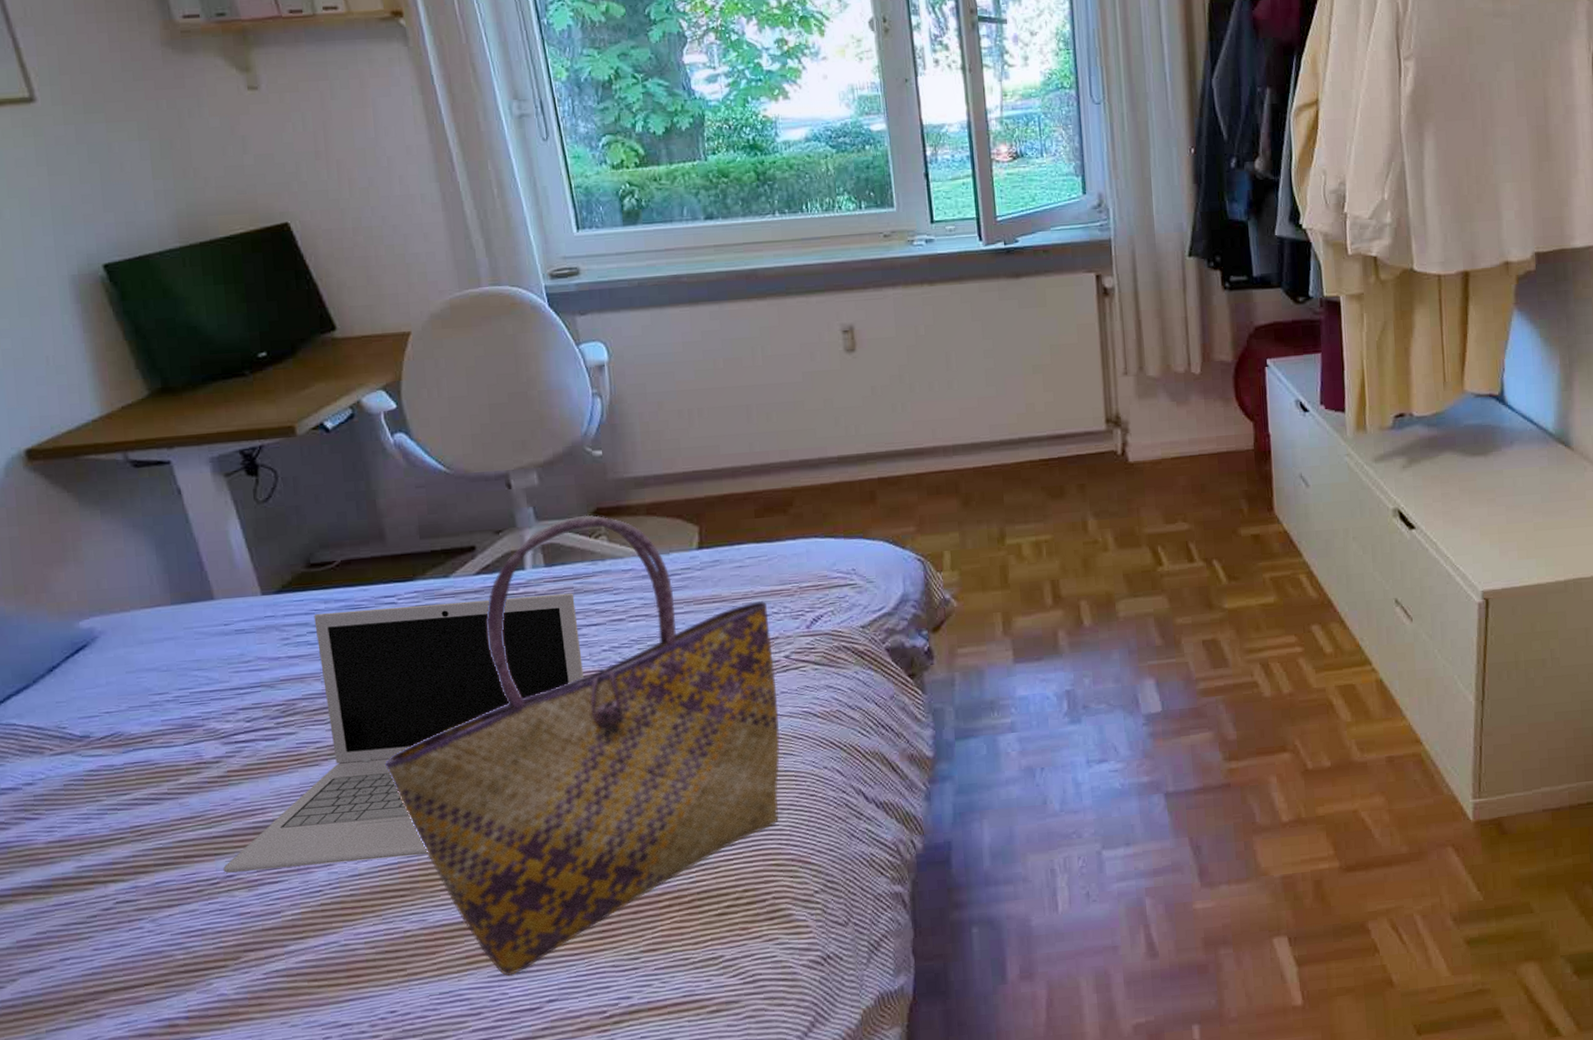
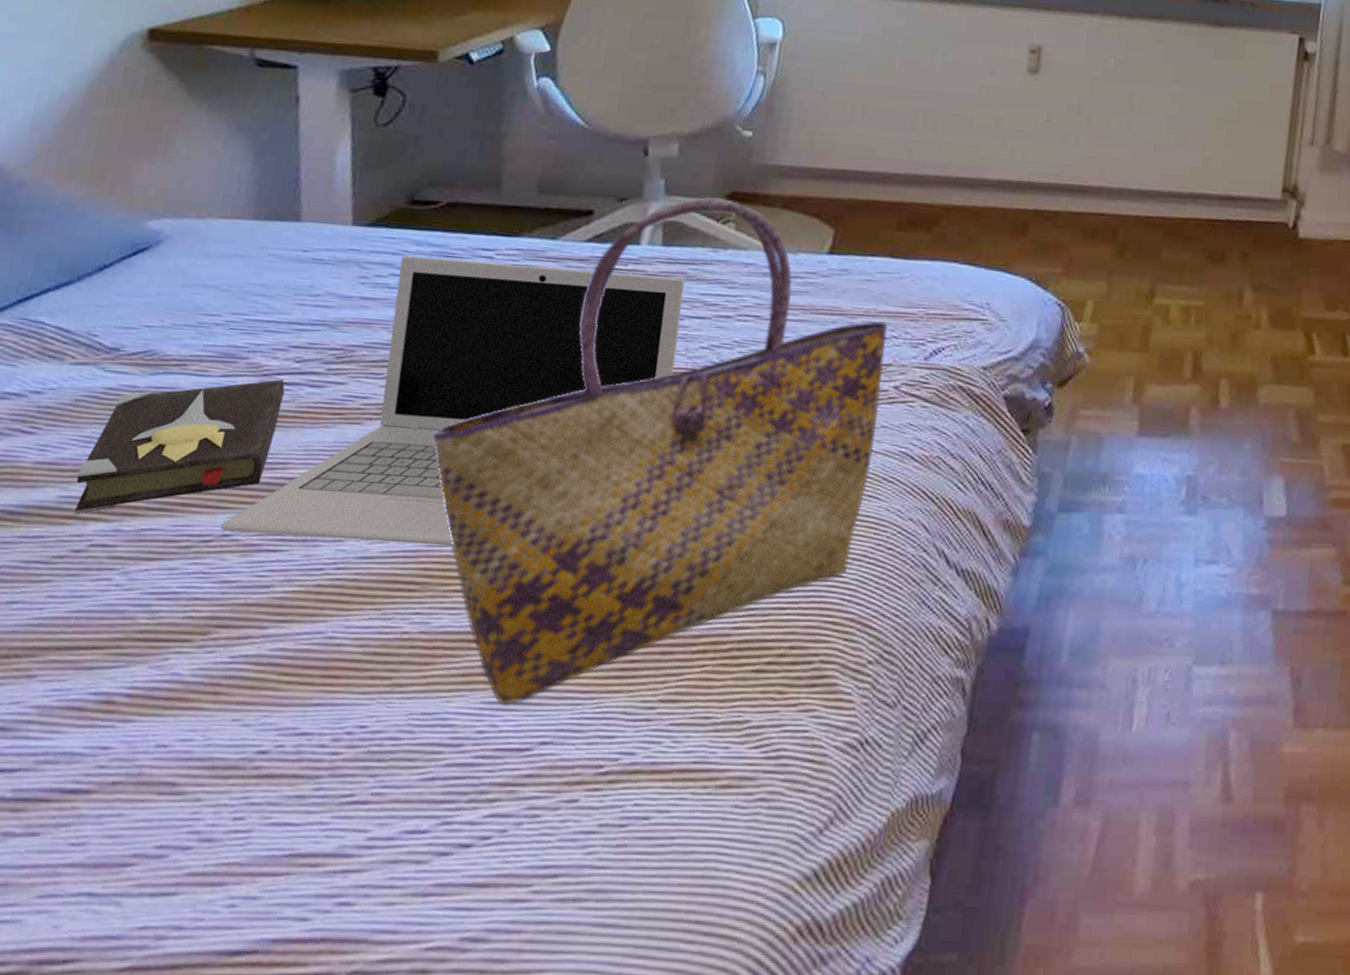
hardback book: none [86,739,247,880] -> present [74,379,285,515]

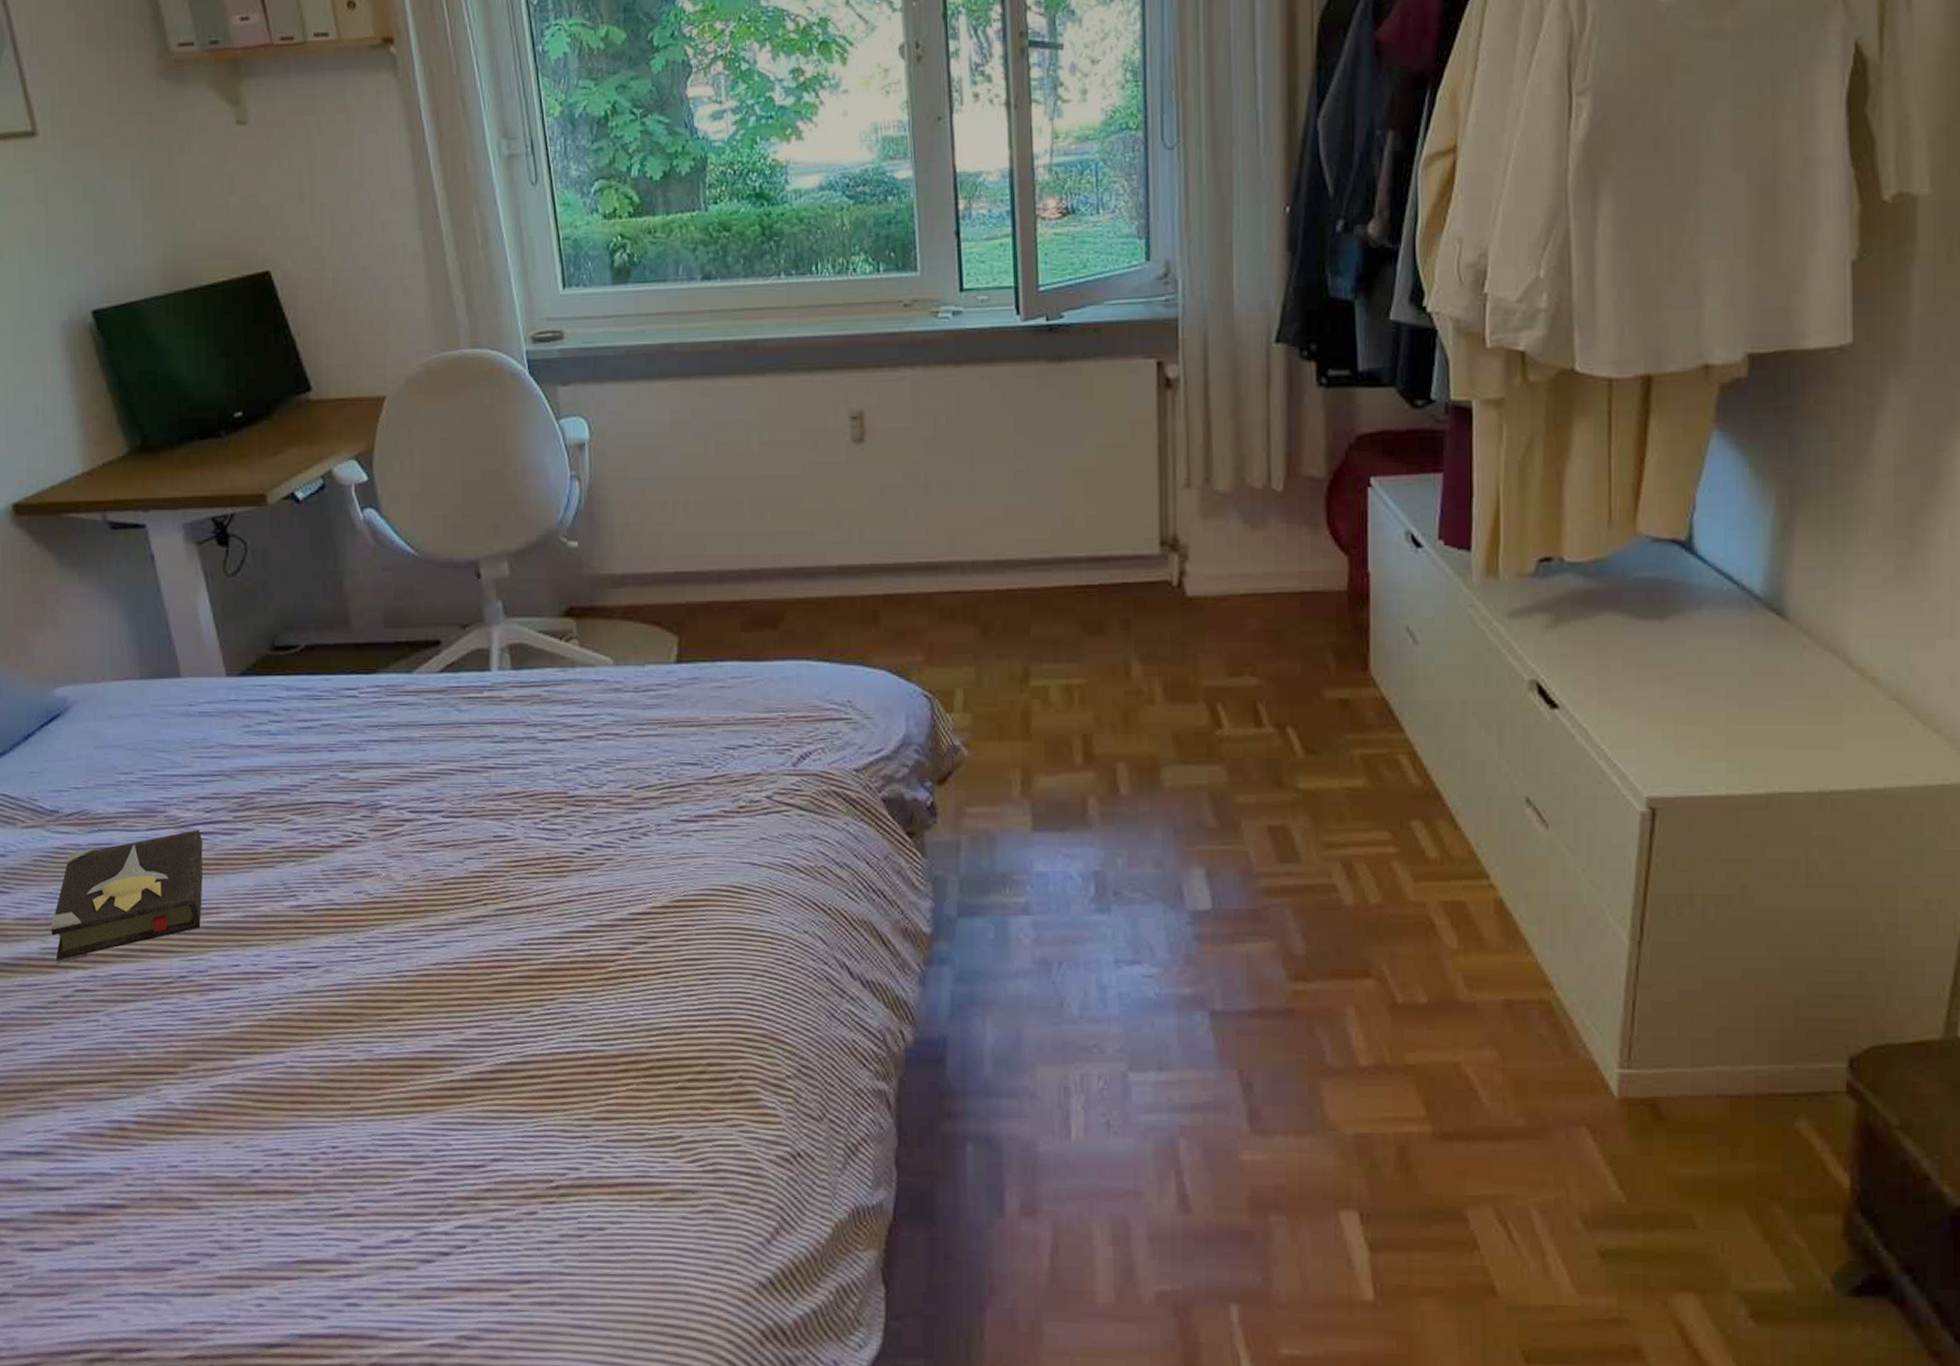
laptop: present [220,255,685,547] -> none [177,701,546,979]
tote bag: present [432,197,888,705] -> none [339,614,757,1125]

